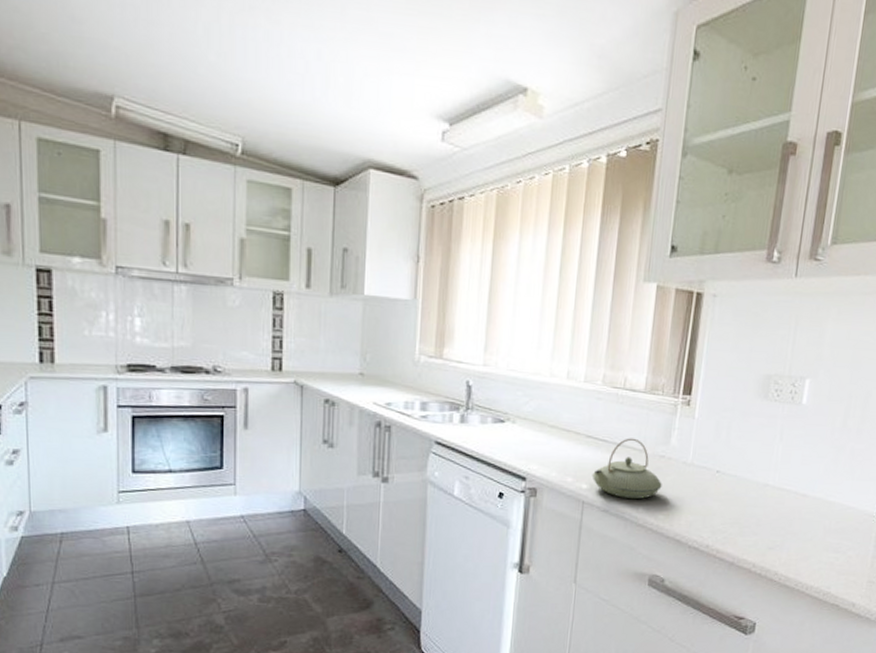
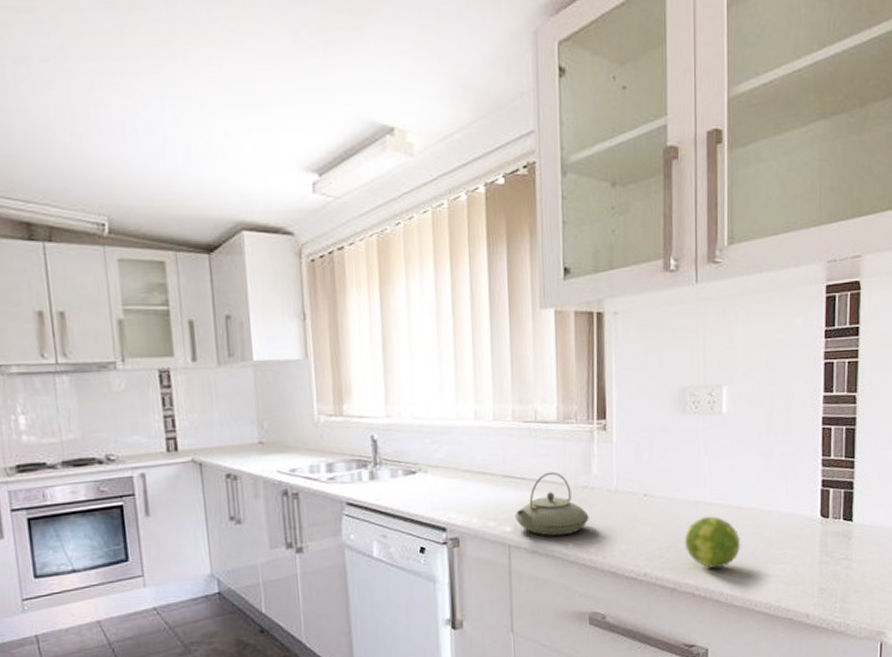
fruit: none [748,499,802,549] -> present [684,516,741,569]

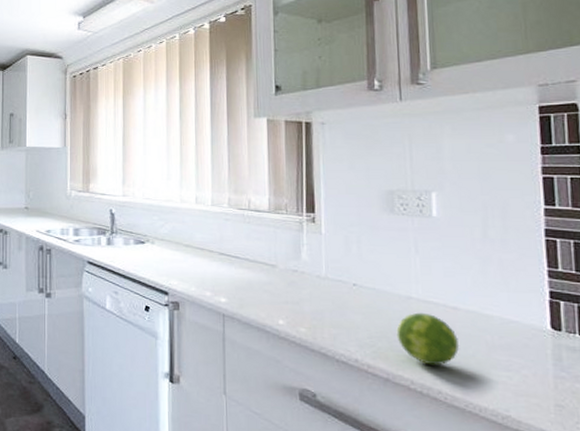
teapot: present [514,471,589,536] -> none [229,254,299,313]

